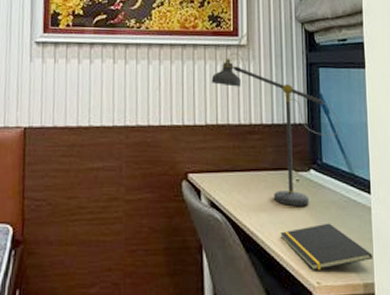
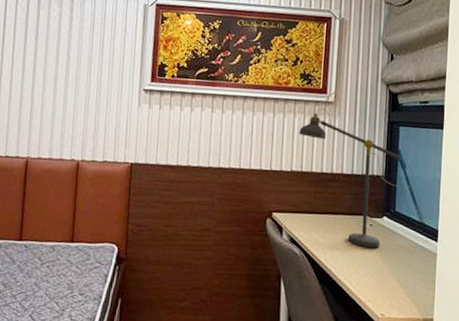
notepad: present [280,223,373,271] -> none [351,264,434,304]

